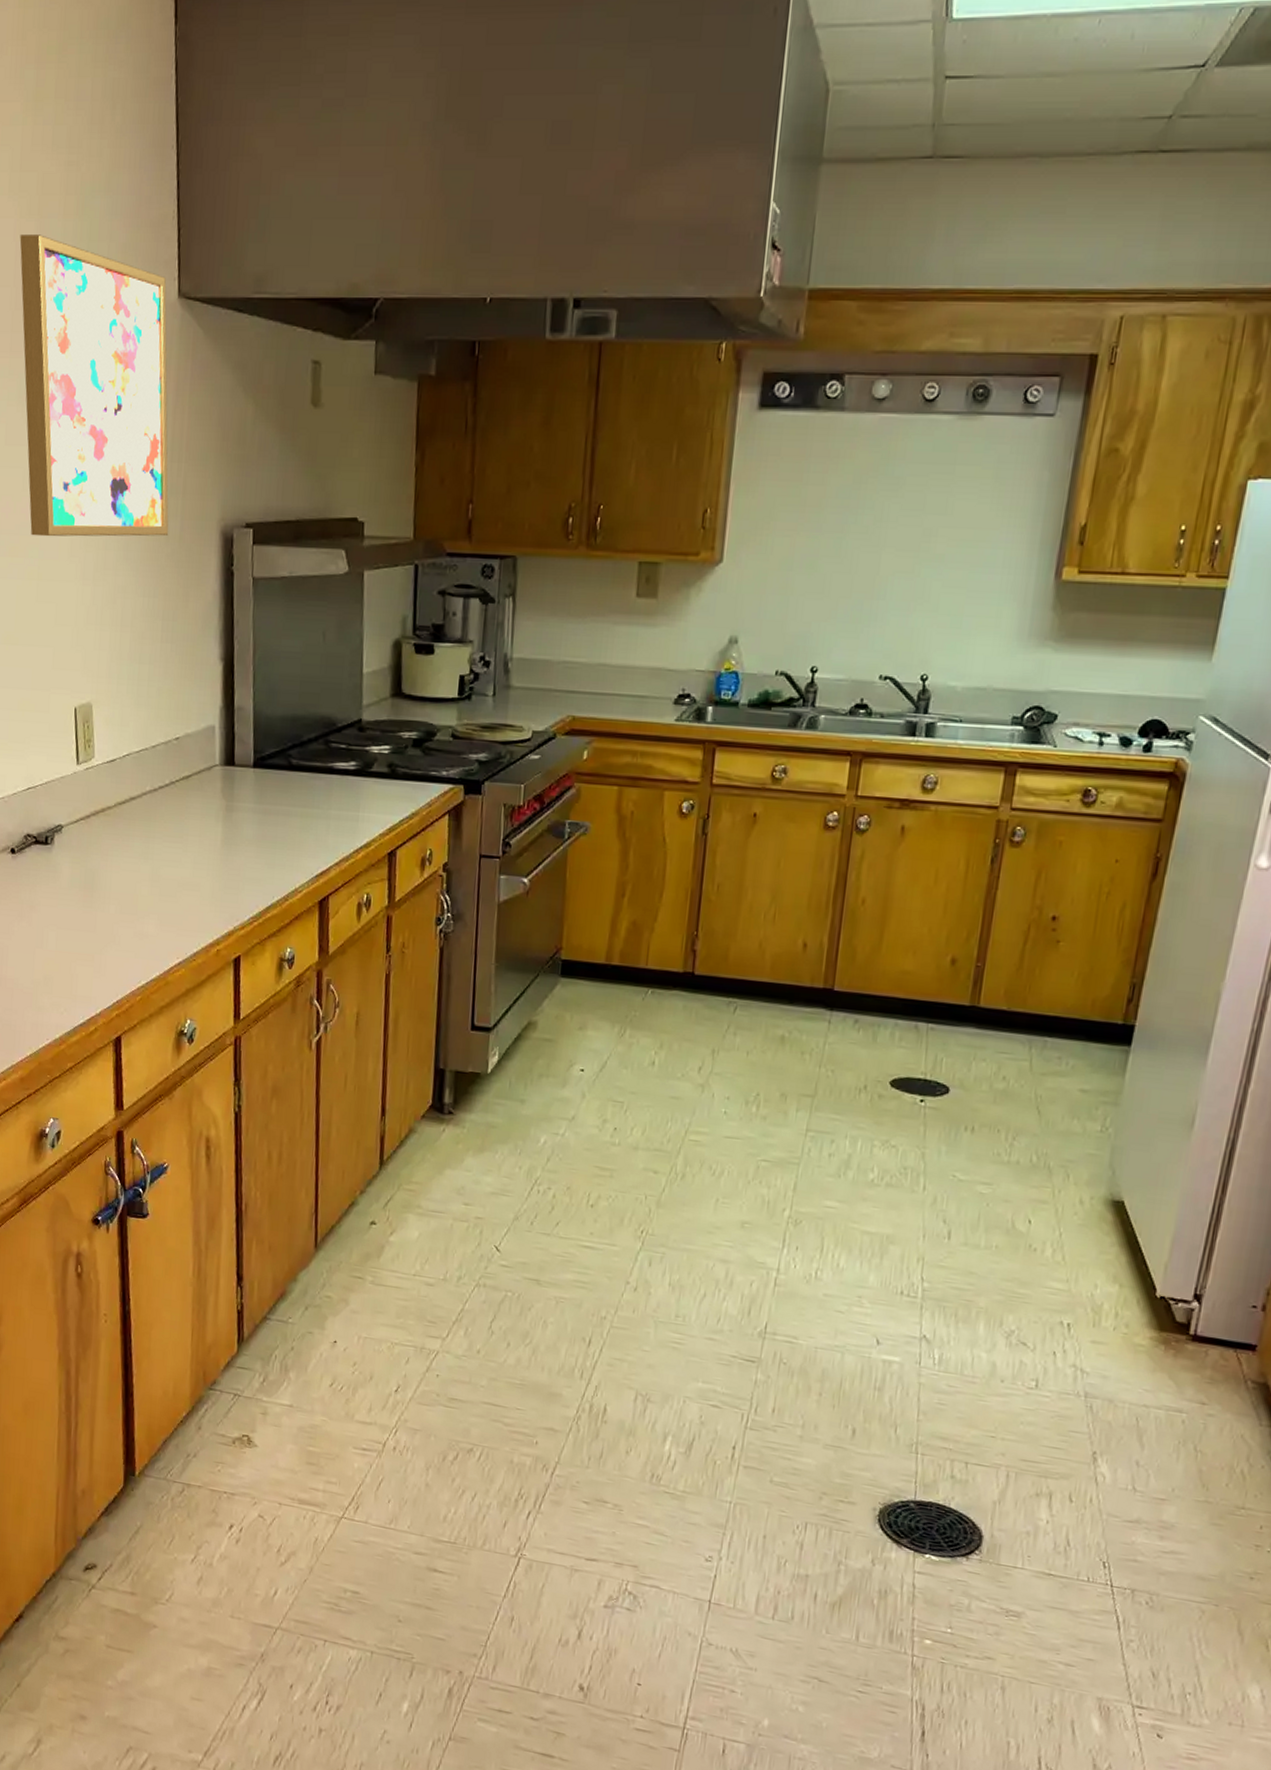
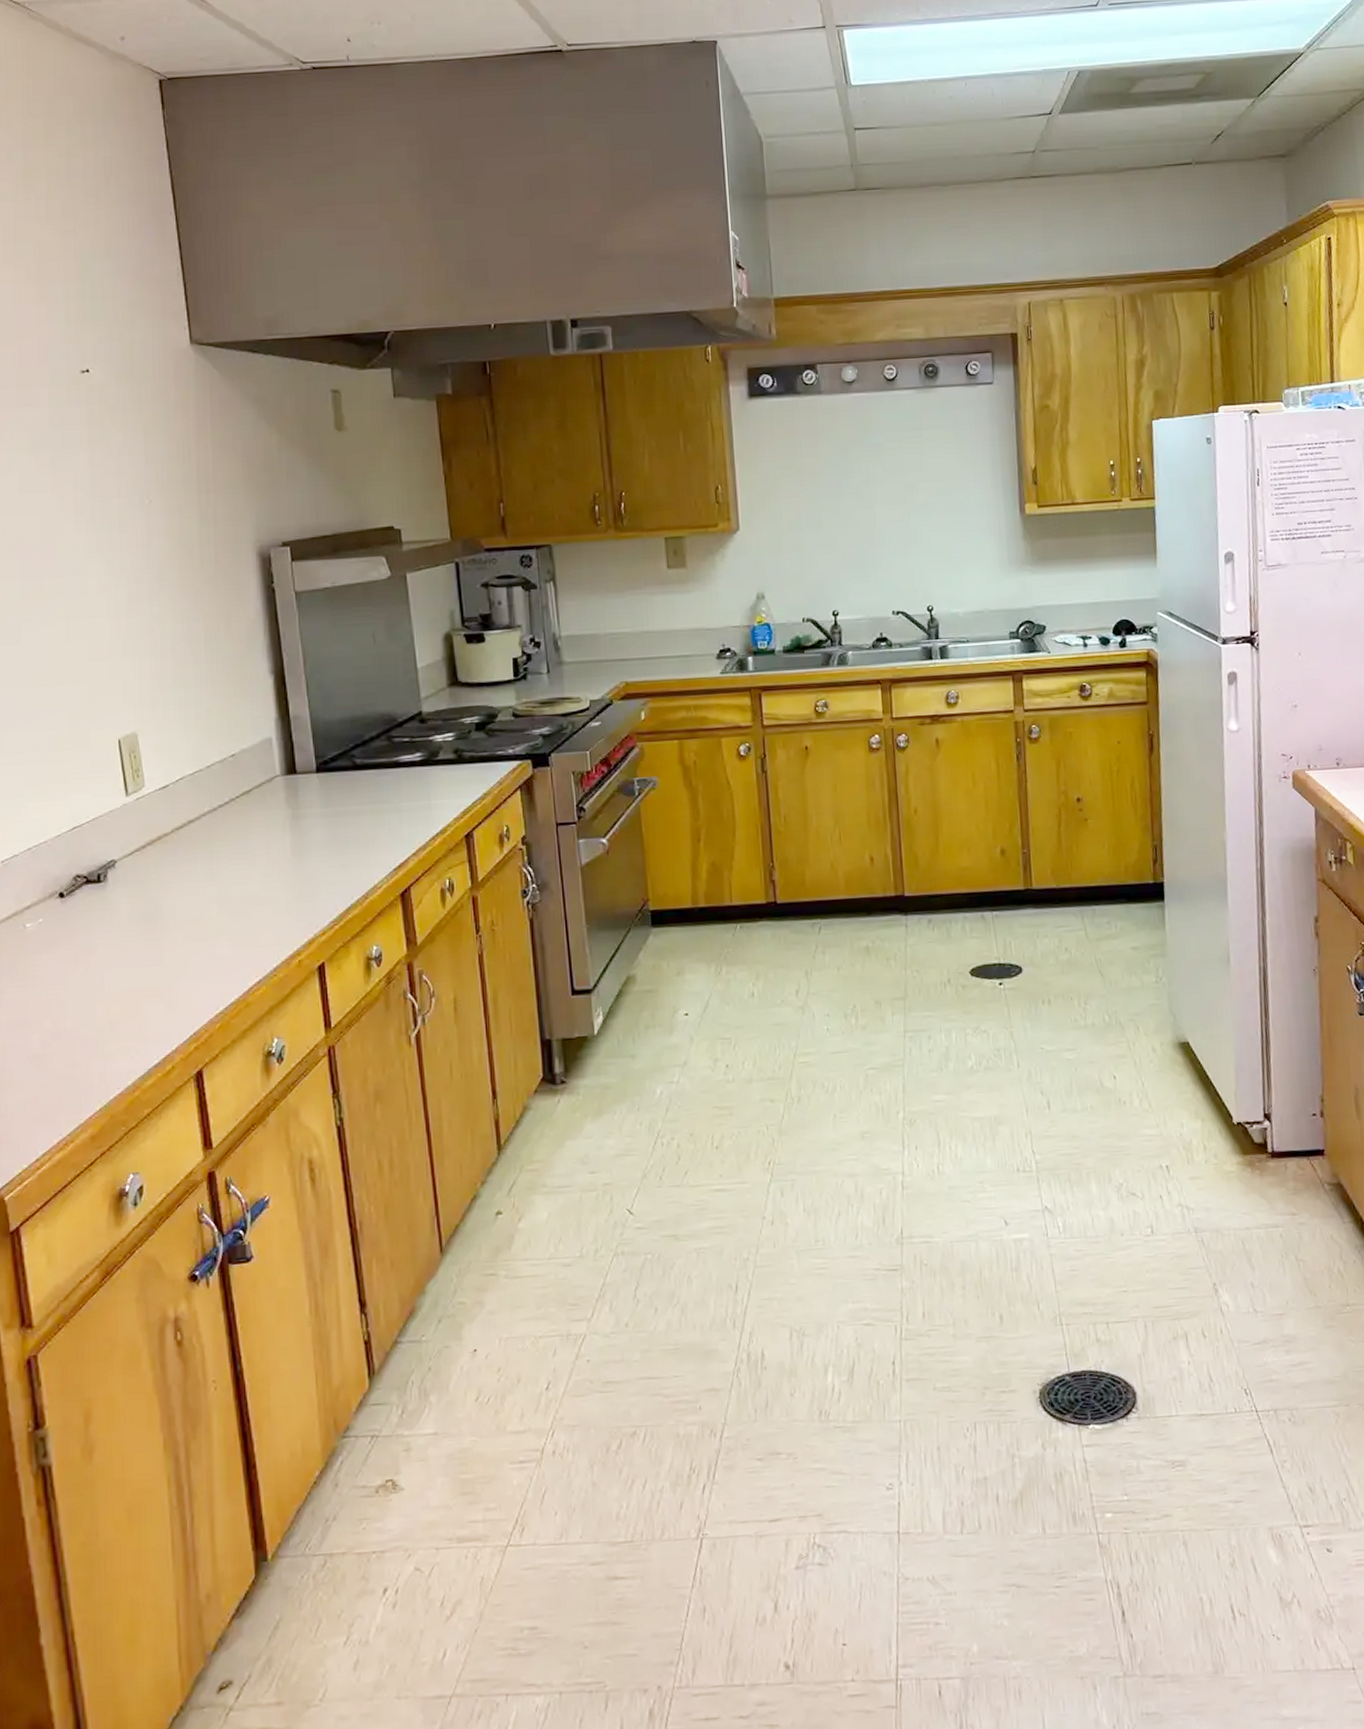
wall art: present [19,234,169,537] -> none [19,297,203,577]

